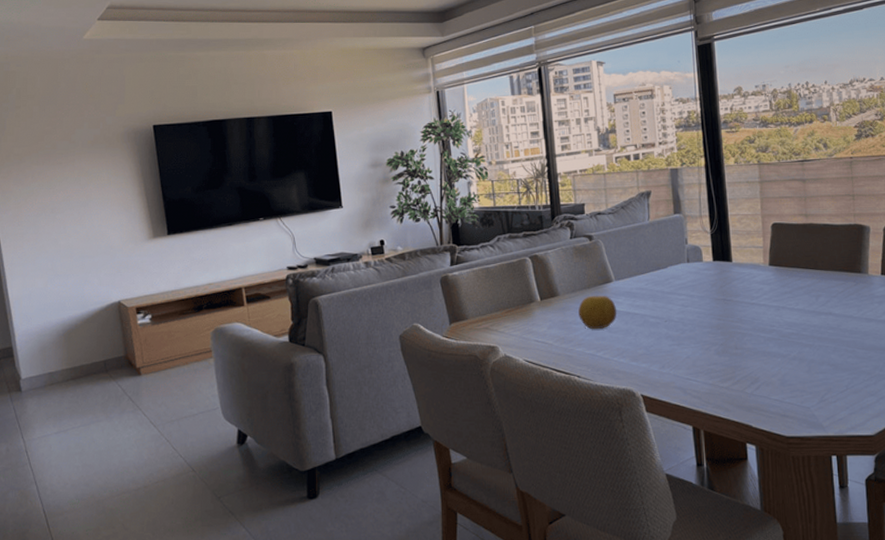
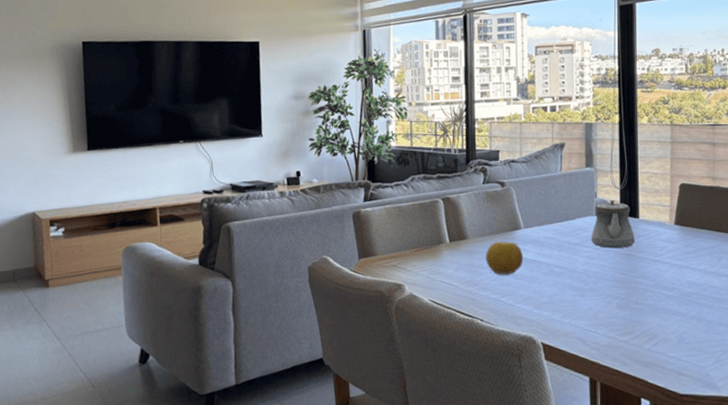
teapot: none [684,246,730,295] -> present [591,200,636,249]

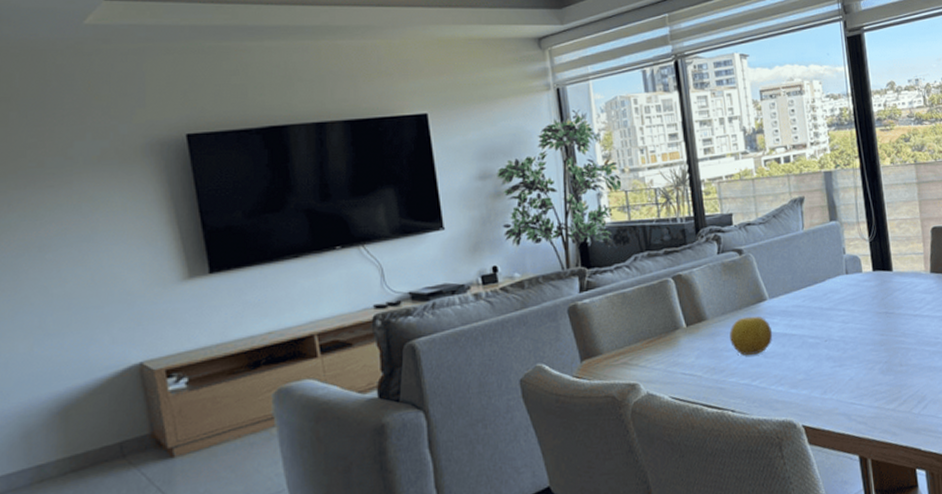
teapot: present [591,200,636,249] -> none [843,254,892,309]

